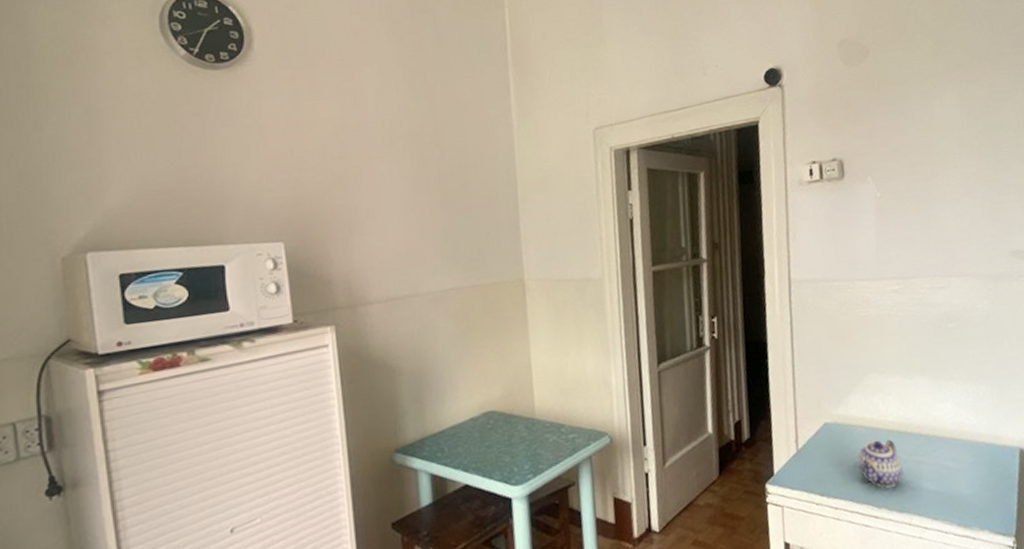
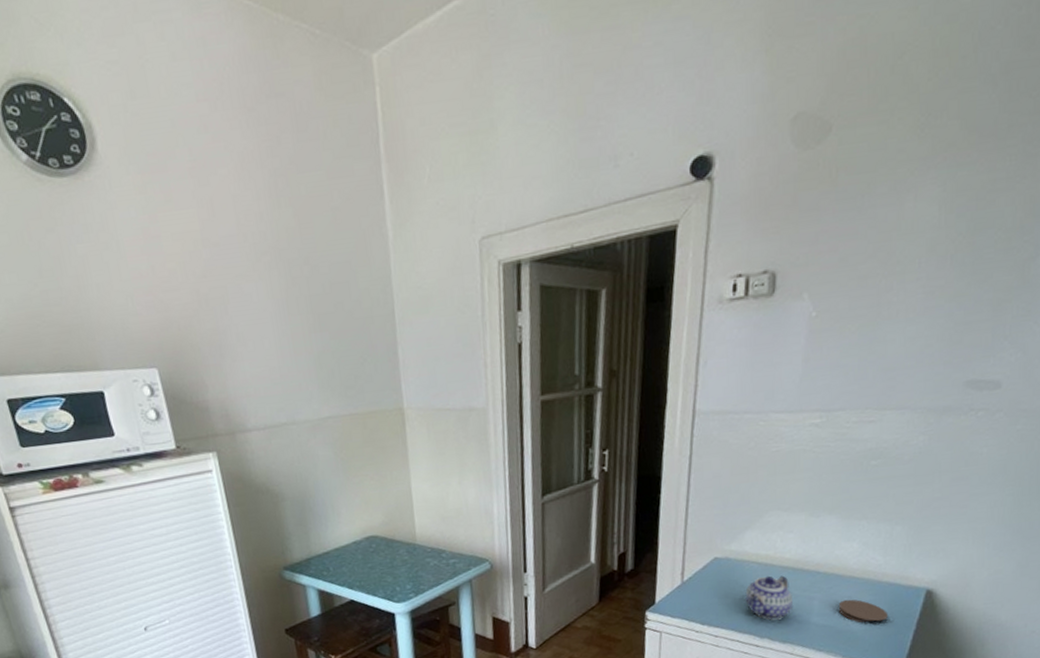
coaster: none [945,461,991,487] -> present [838,599,888,623]

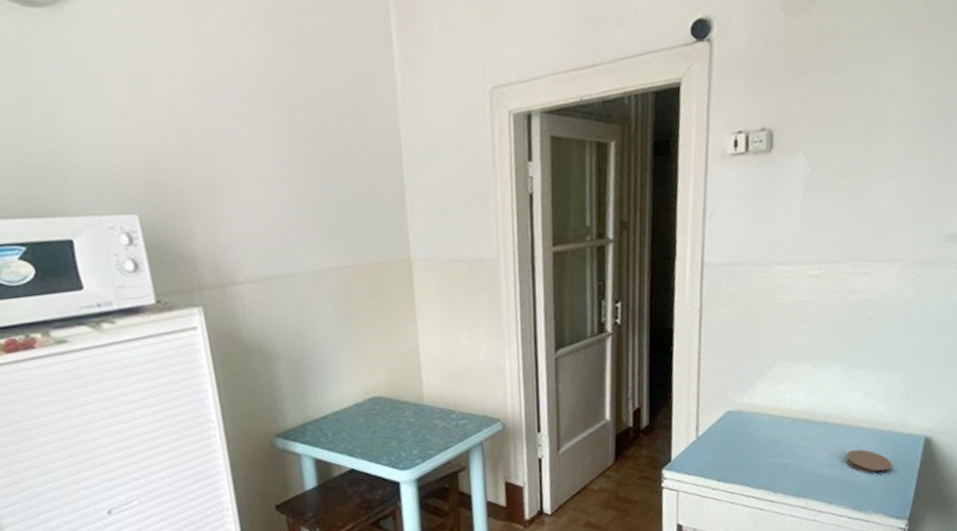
teapot: present [745,575,793,620] -> none [758,427,804,474]

